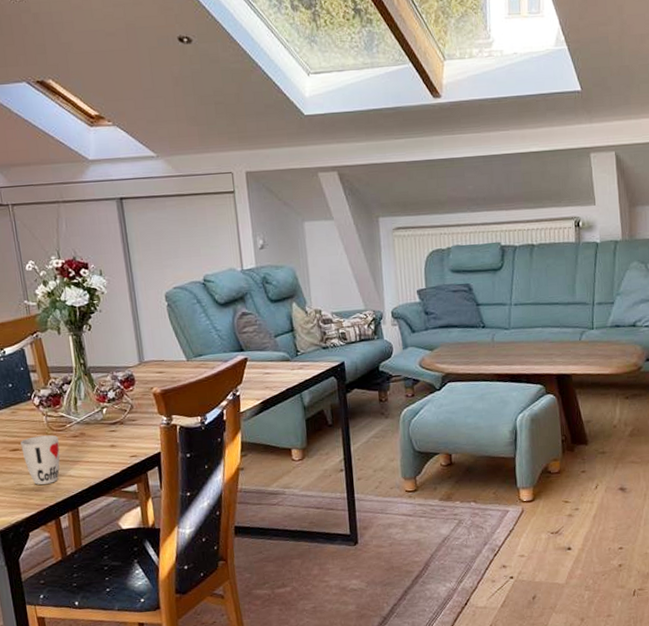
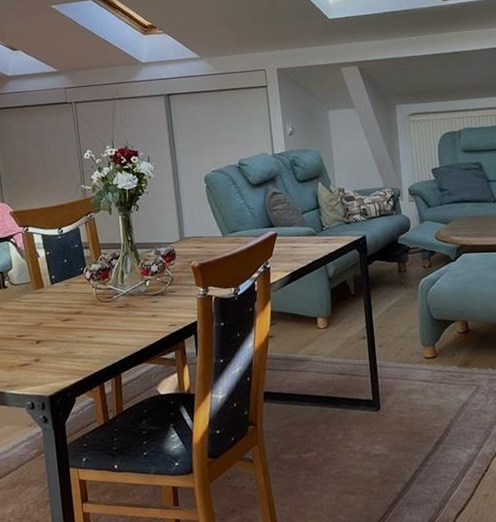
cup: present [20,435,61,485] -> none [72,306,107,352]

